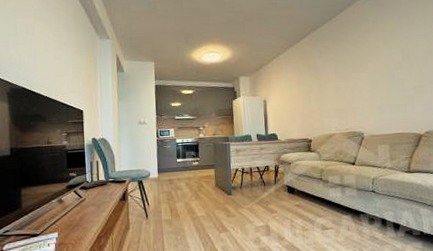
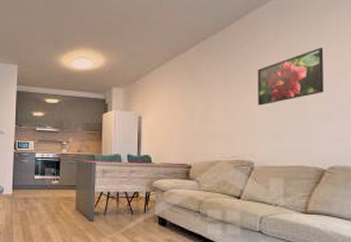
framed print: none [361,32,417,84] -> present [257,48,324,106]

